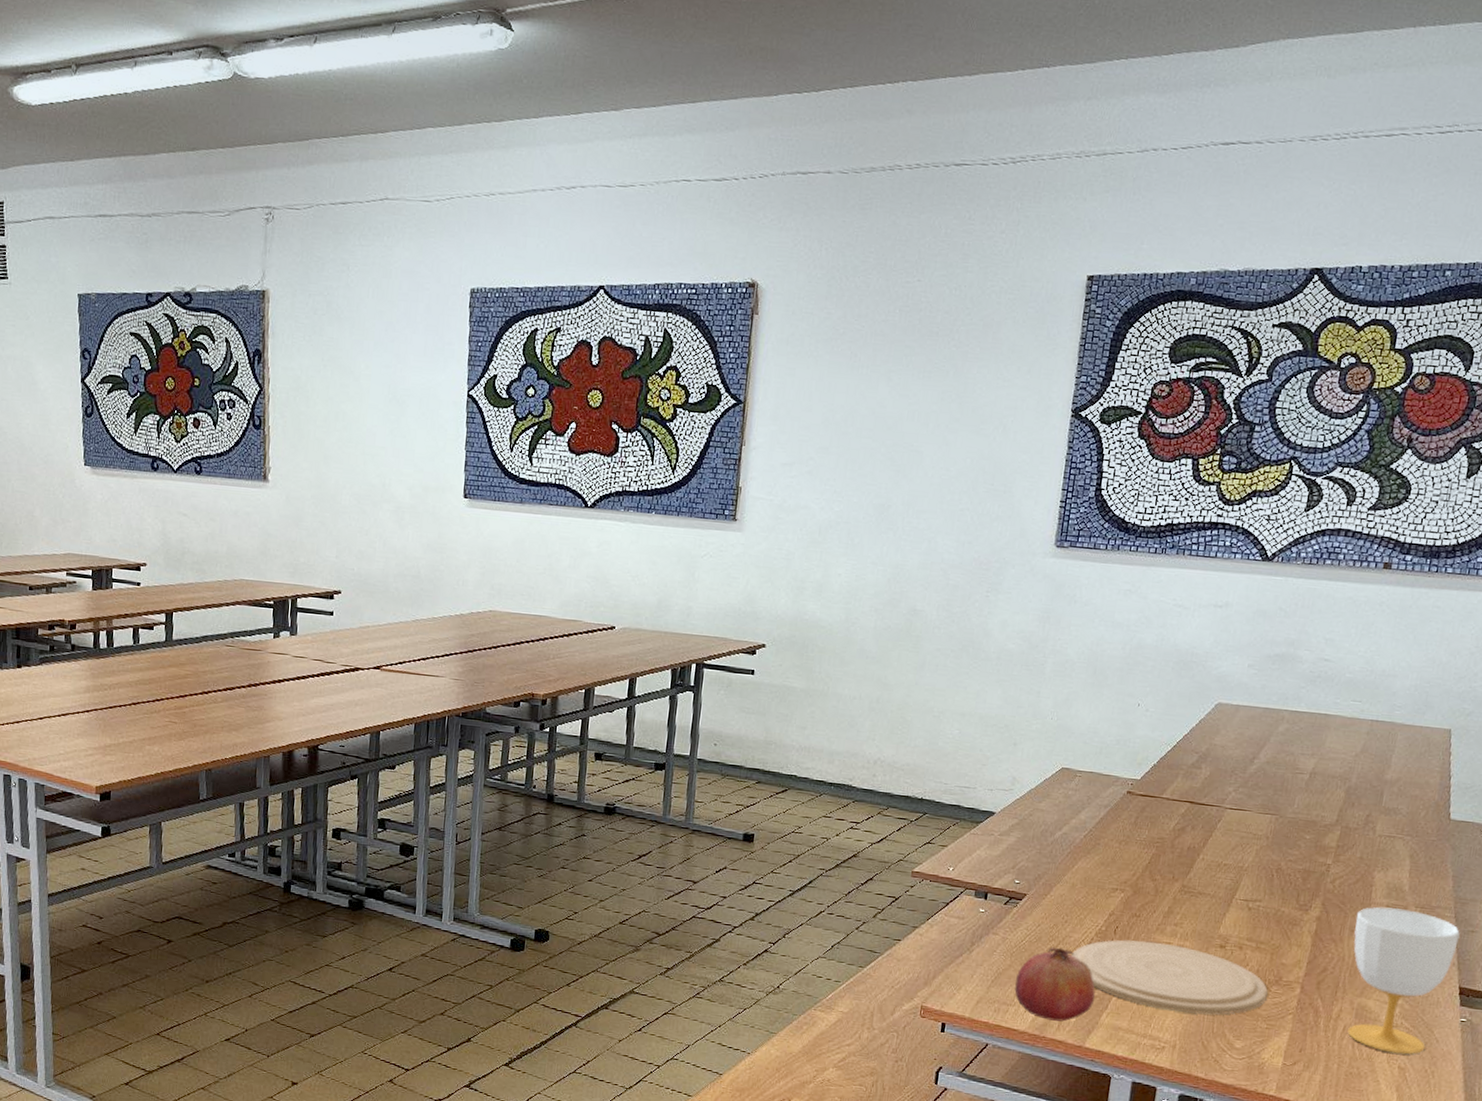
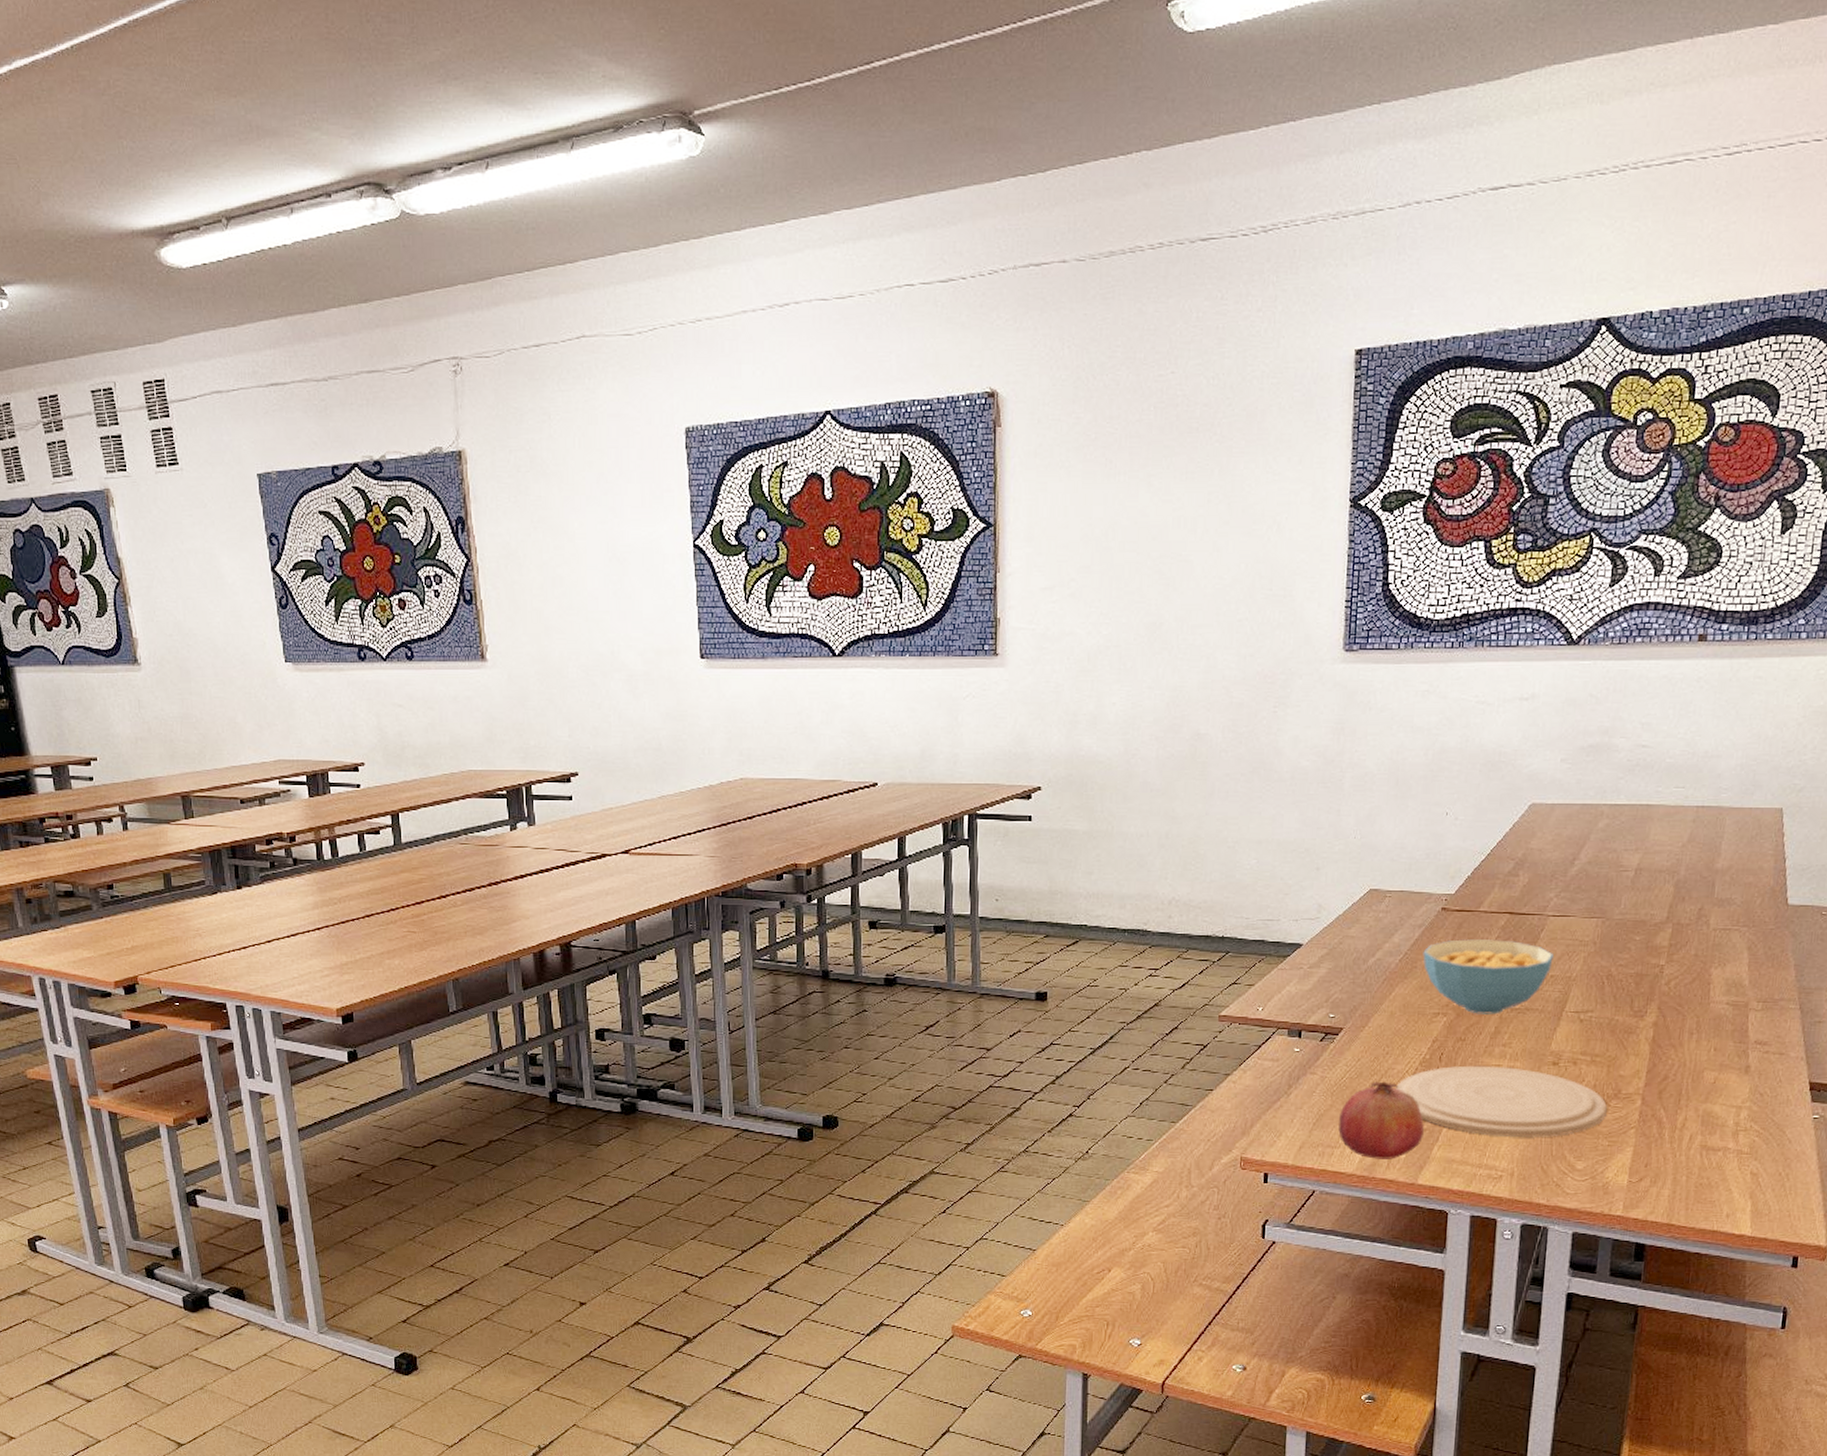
cereal bowl: none [1106,822,1228,895] -> present [1423,939,1553,1014]
cup: present [1347,907,1460,1055] -> none [1694,1005,1806,1159]

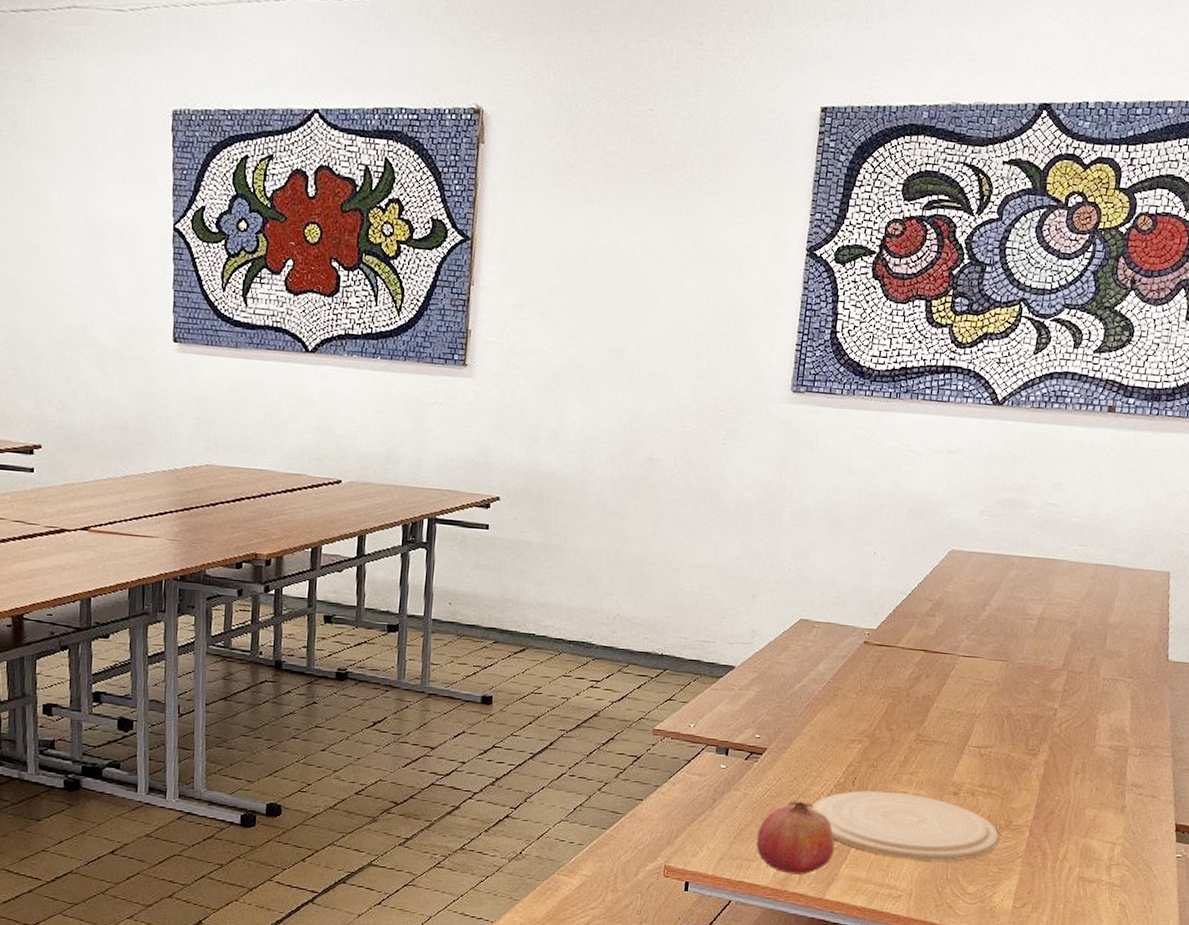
cereal bowl: present [1423,939,1553,1014] -> none [844,672,961,745]

